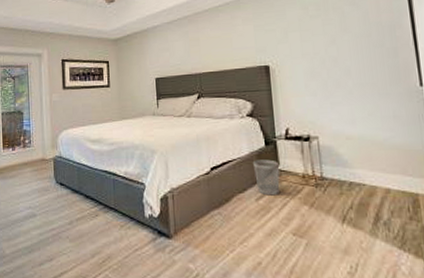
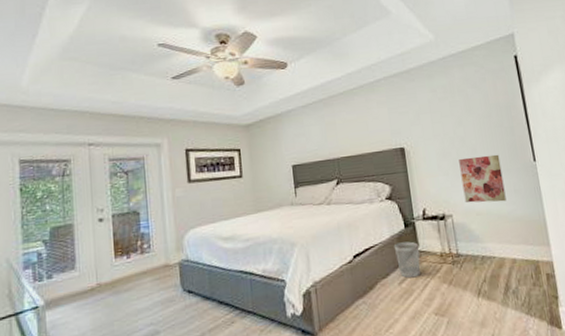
wall art: none [329,76,383,128] -> present [459,154,507,203]

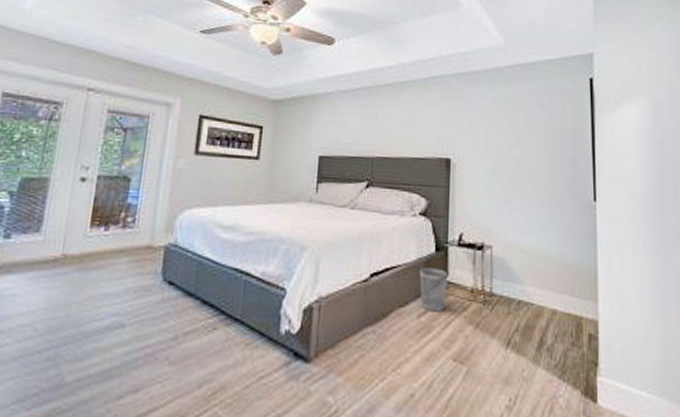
wall art: present [459,154,507,203] -> none [509,182,556,241]

